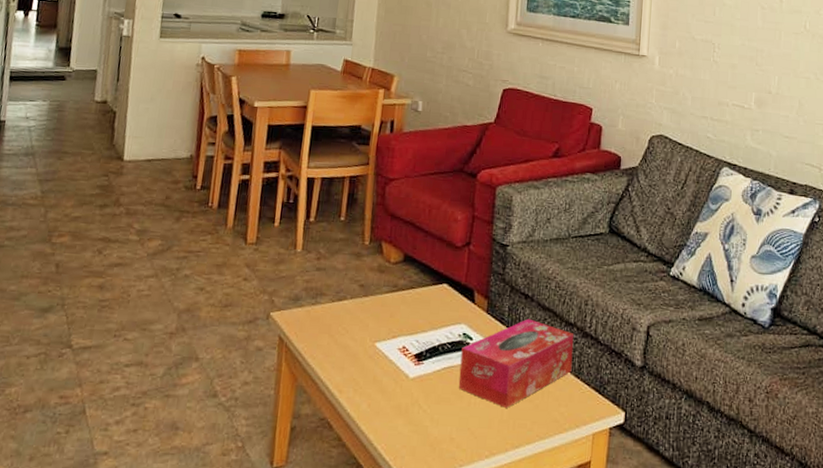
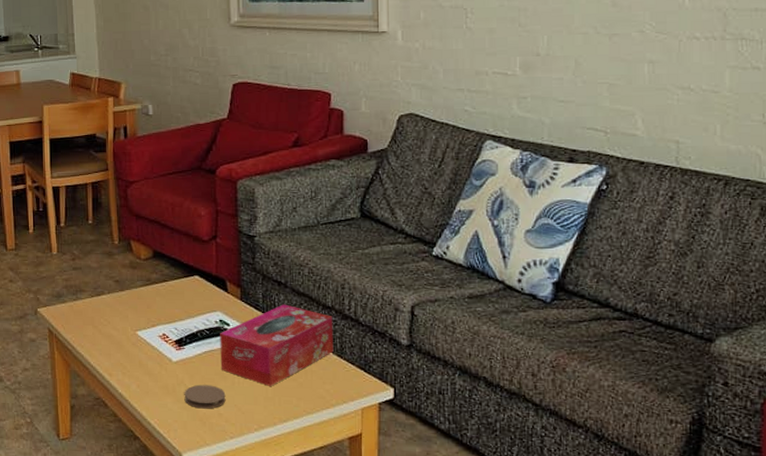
coaster: none [416,404,460,433] -> present [184,384,226,409]

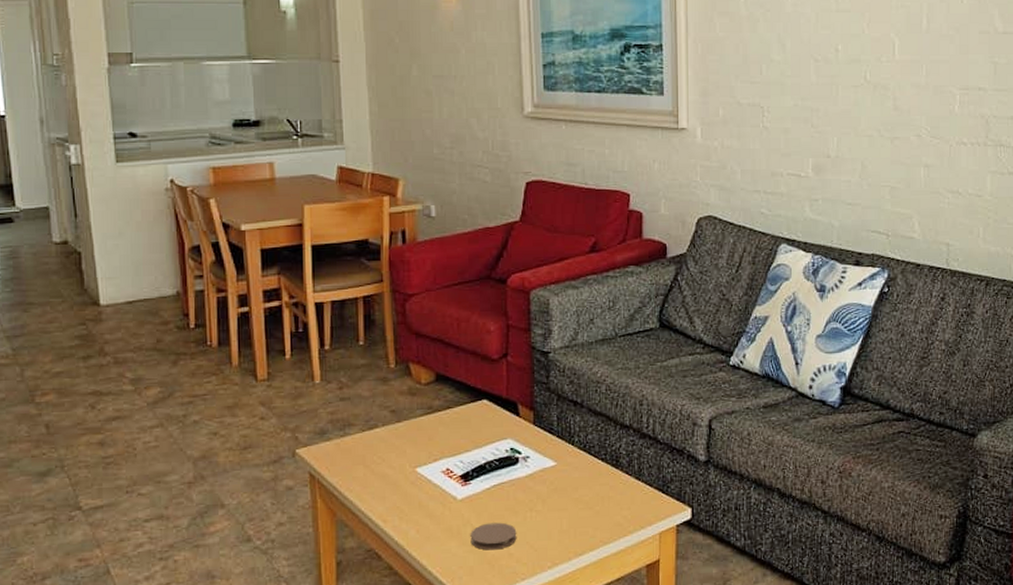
tissue box: present [220,304,334,386] -> none [511,426,631,518]

